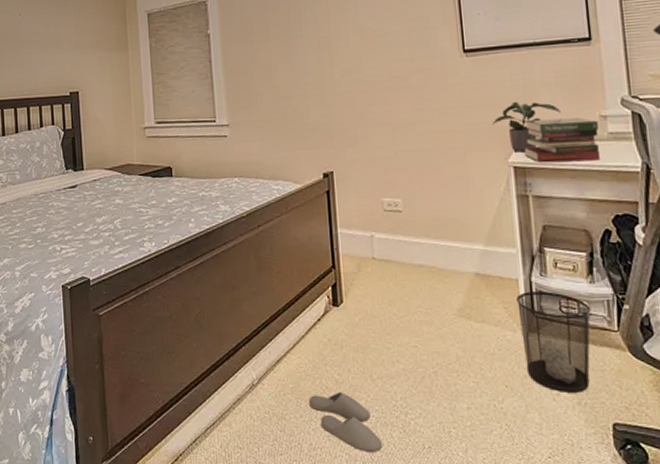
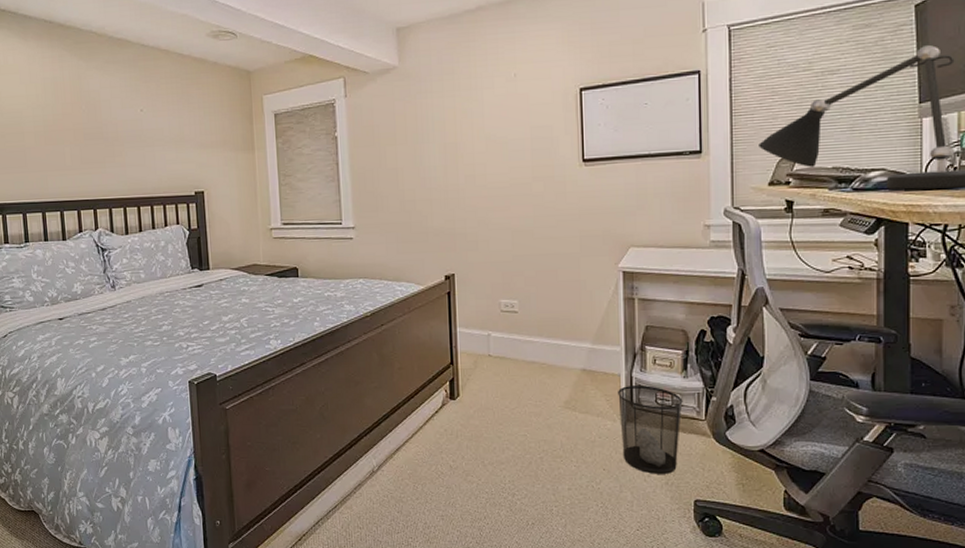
slippers: present [308,392,383,453] -> none [424,477,491,530]
potted plant: present [493,101,561,153] -> none [606,209,669,258]
books: present [524,117,601,162] -> none [633,226,702,268]

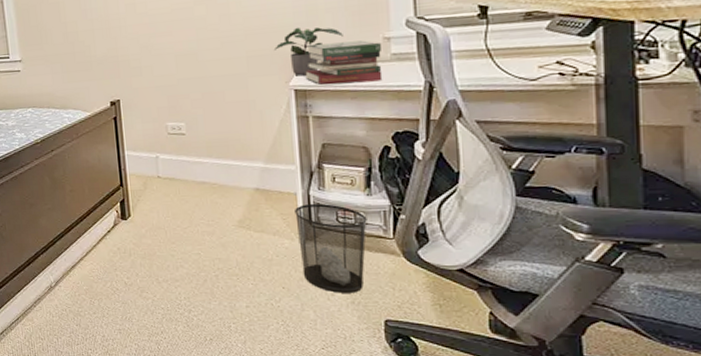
potted plant: none [606,209,669,258] -> present [275,27,343,76]
books: none [633,226,702,268] -> present [305,40,383,85]

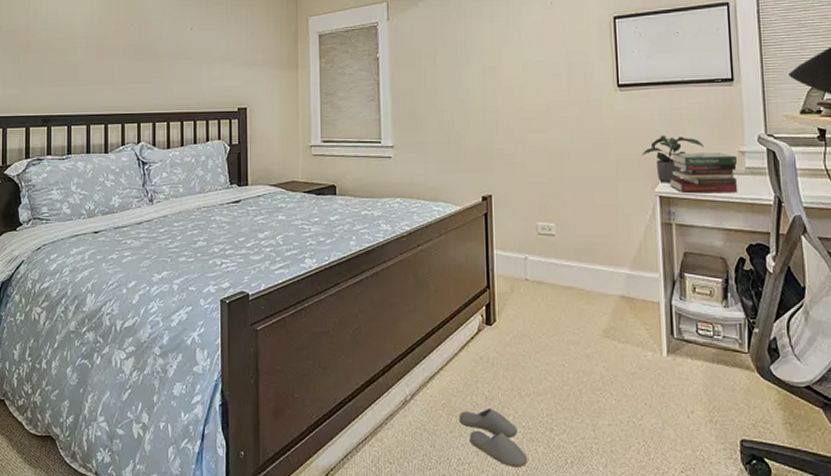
slippers: none [100,293,169,344] -> present [458,409,528,468]
waste bin: present [295,204,367,293] -> none [658,315,724,410]

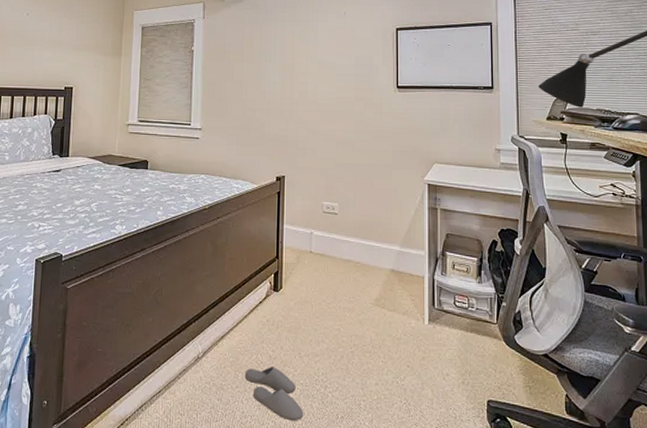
potted plant: present [642,134,704,183] -> none [415,131,466,173]
books: present [669,152,738,194] -> none [437,148,494,184]

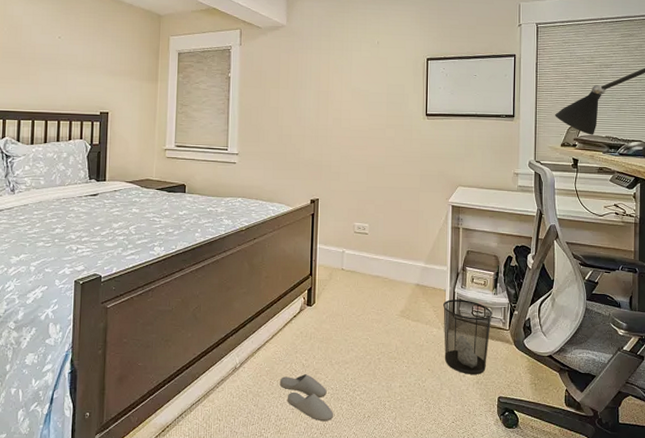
waste bin: none [422,287,477,374] -> present [443,299,493,374]

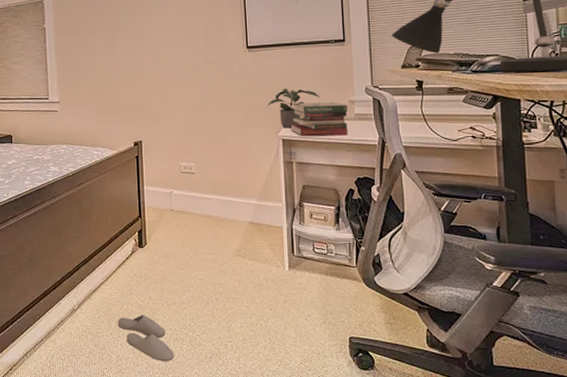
potted plant: none [441,156,488,195] -> present [268,88,319,128]
waste bin: present [443,299,493,374] -> none [281,236,336,314]
books: none [460,172,512,206] -> present [290,102,349,136]

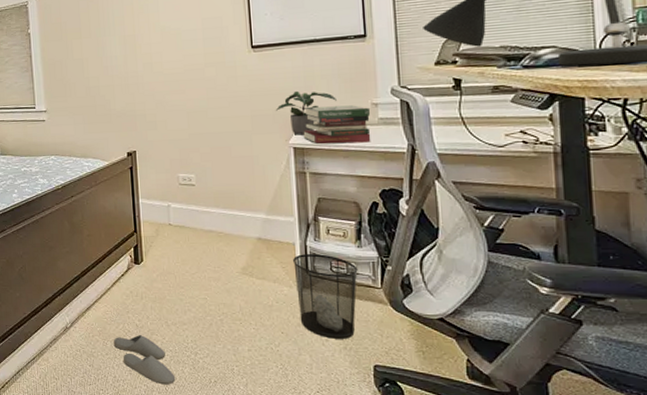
waste bin: none [281,236,336,314] -> present [293,254,358,339]

